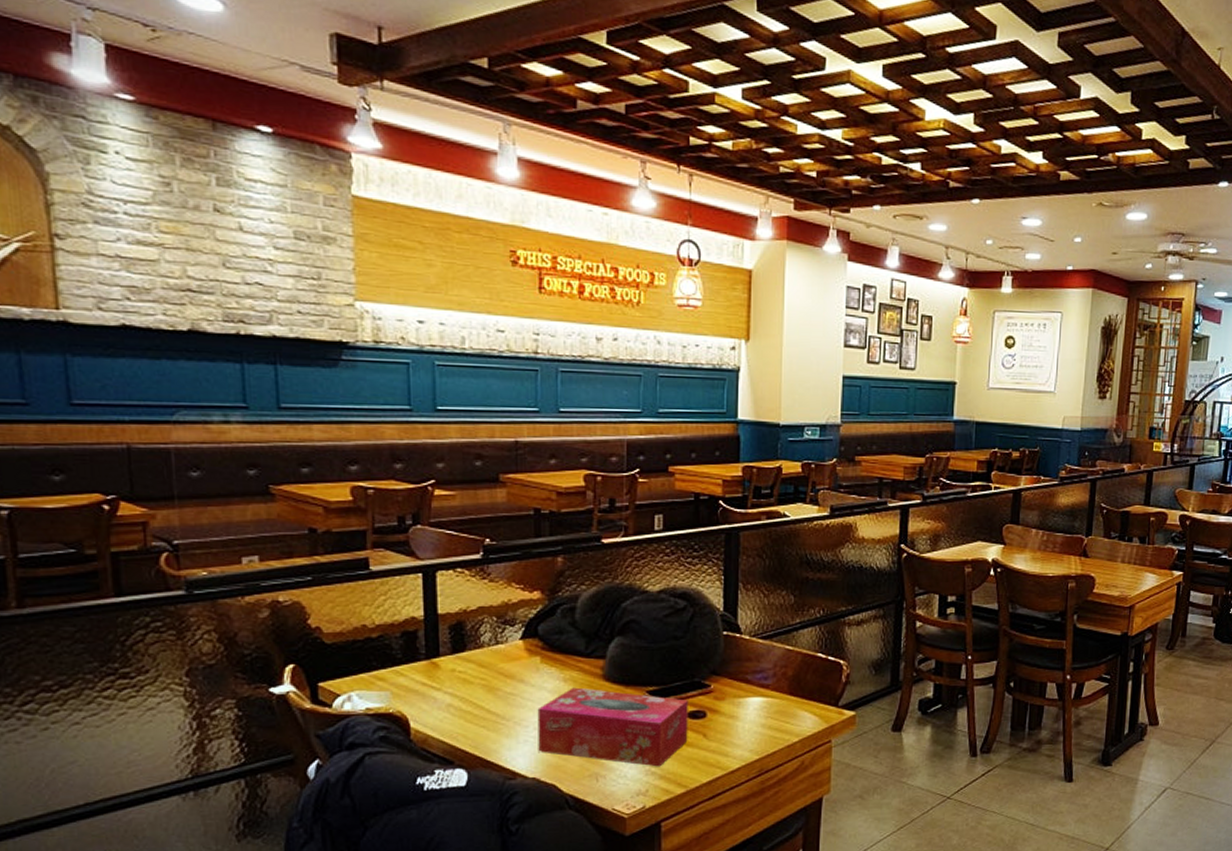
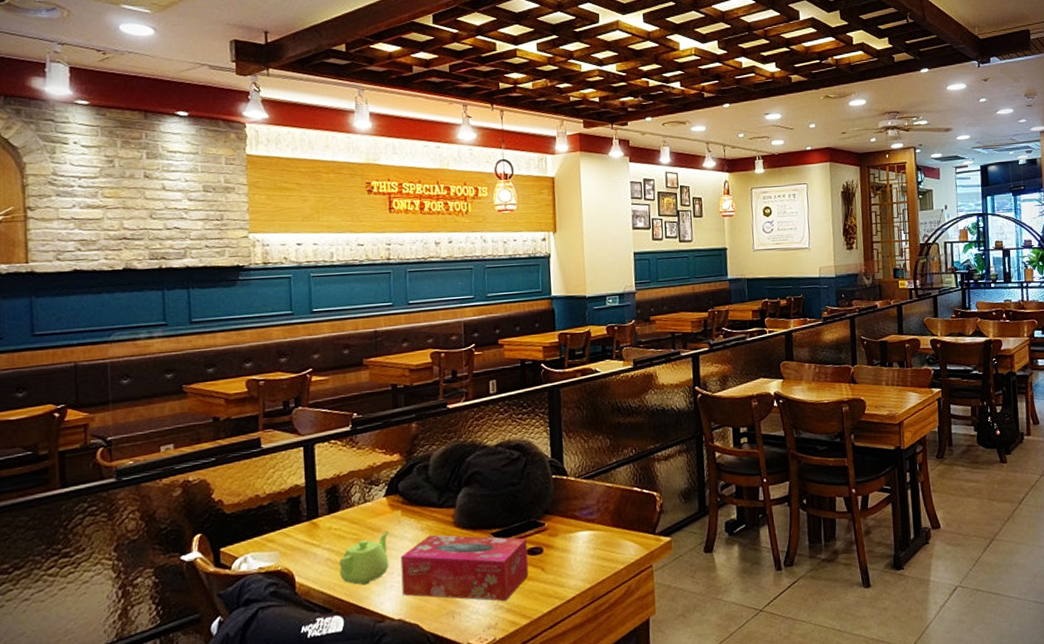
teapot: none [464,679,524,738] -> present [339,531,389,586]

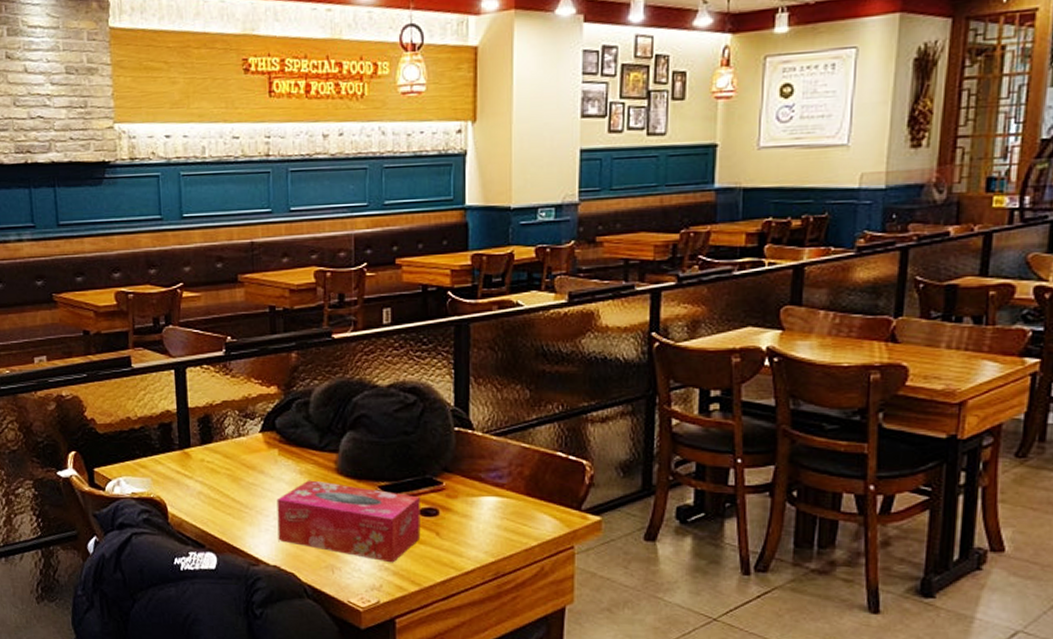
teapot: present [339,531,389,586] -> none [212,471,264,525]

